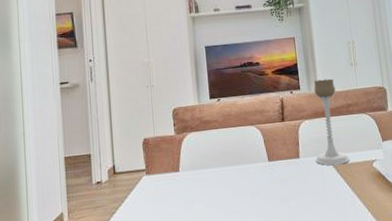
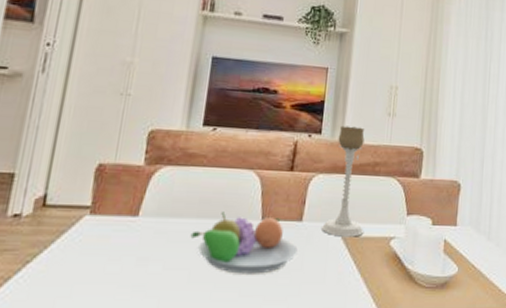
fruit bowl: none [219,158,301,204] -> present [190,211,298,274]

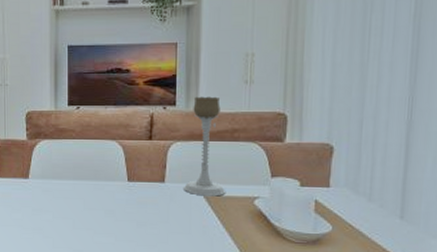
fruit bowl: present [190,211,298,274] -> none [70,175,163,225]

